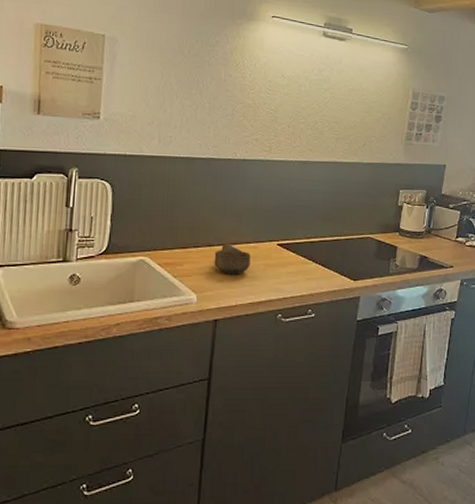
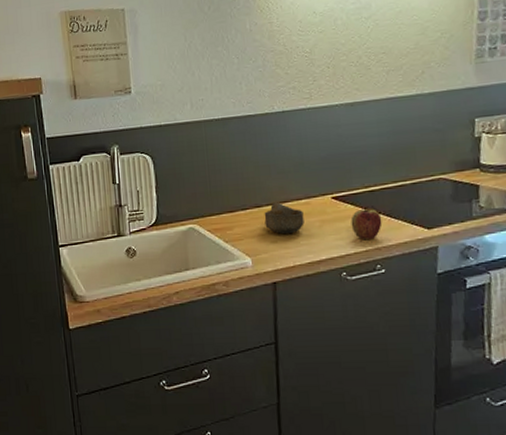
apple: none [291,257,318,286] -> present [350,208,383,240]

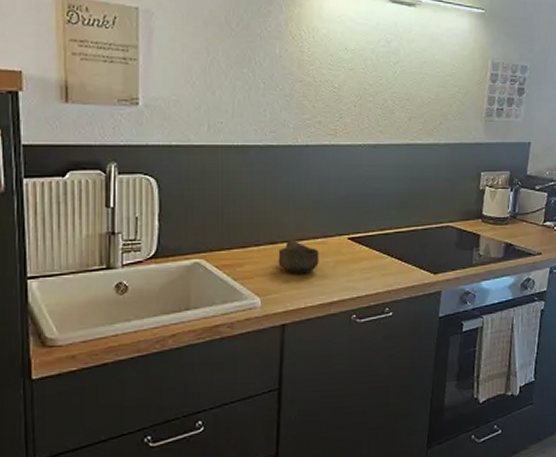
apple: present [350,208,383,240] -> none [364,250,394,283]

